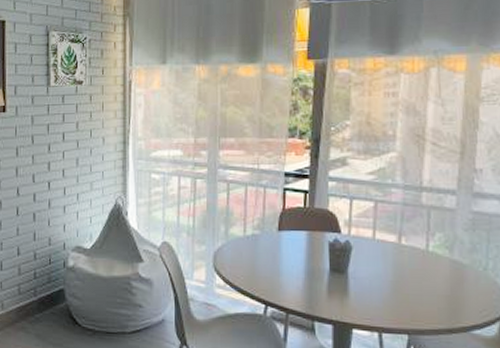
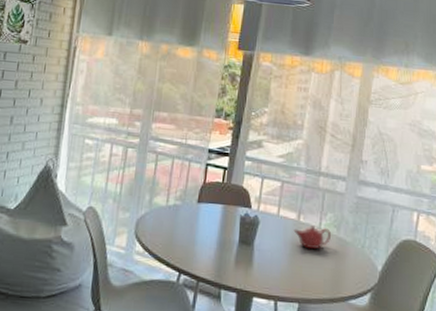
teapot: none [394,248,444,275] -> present [293,225,332,250]

